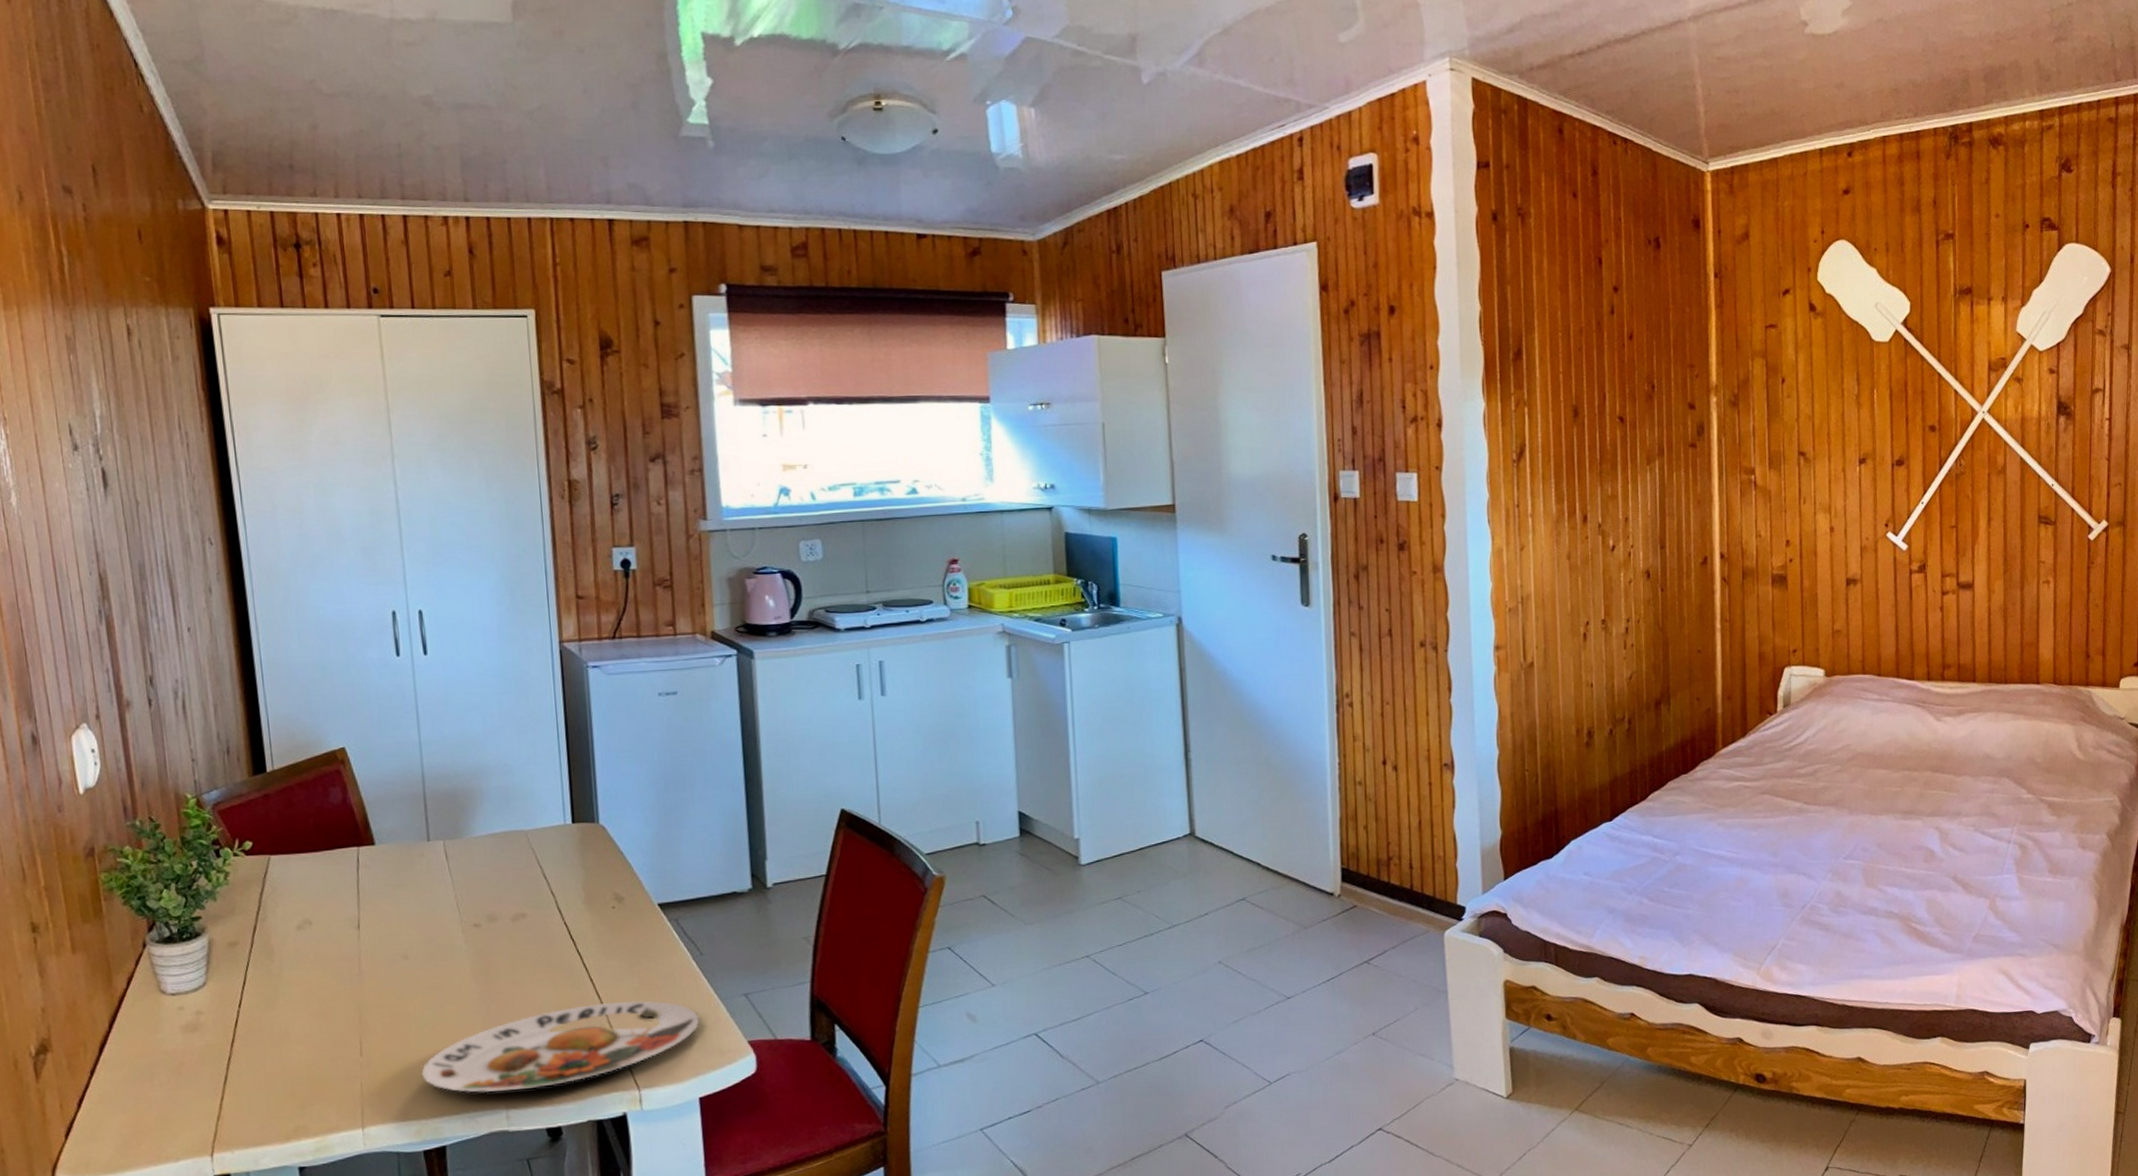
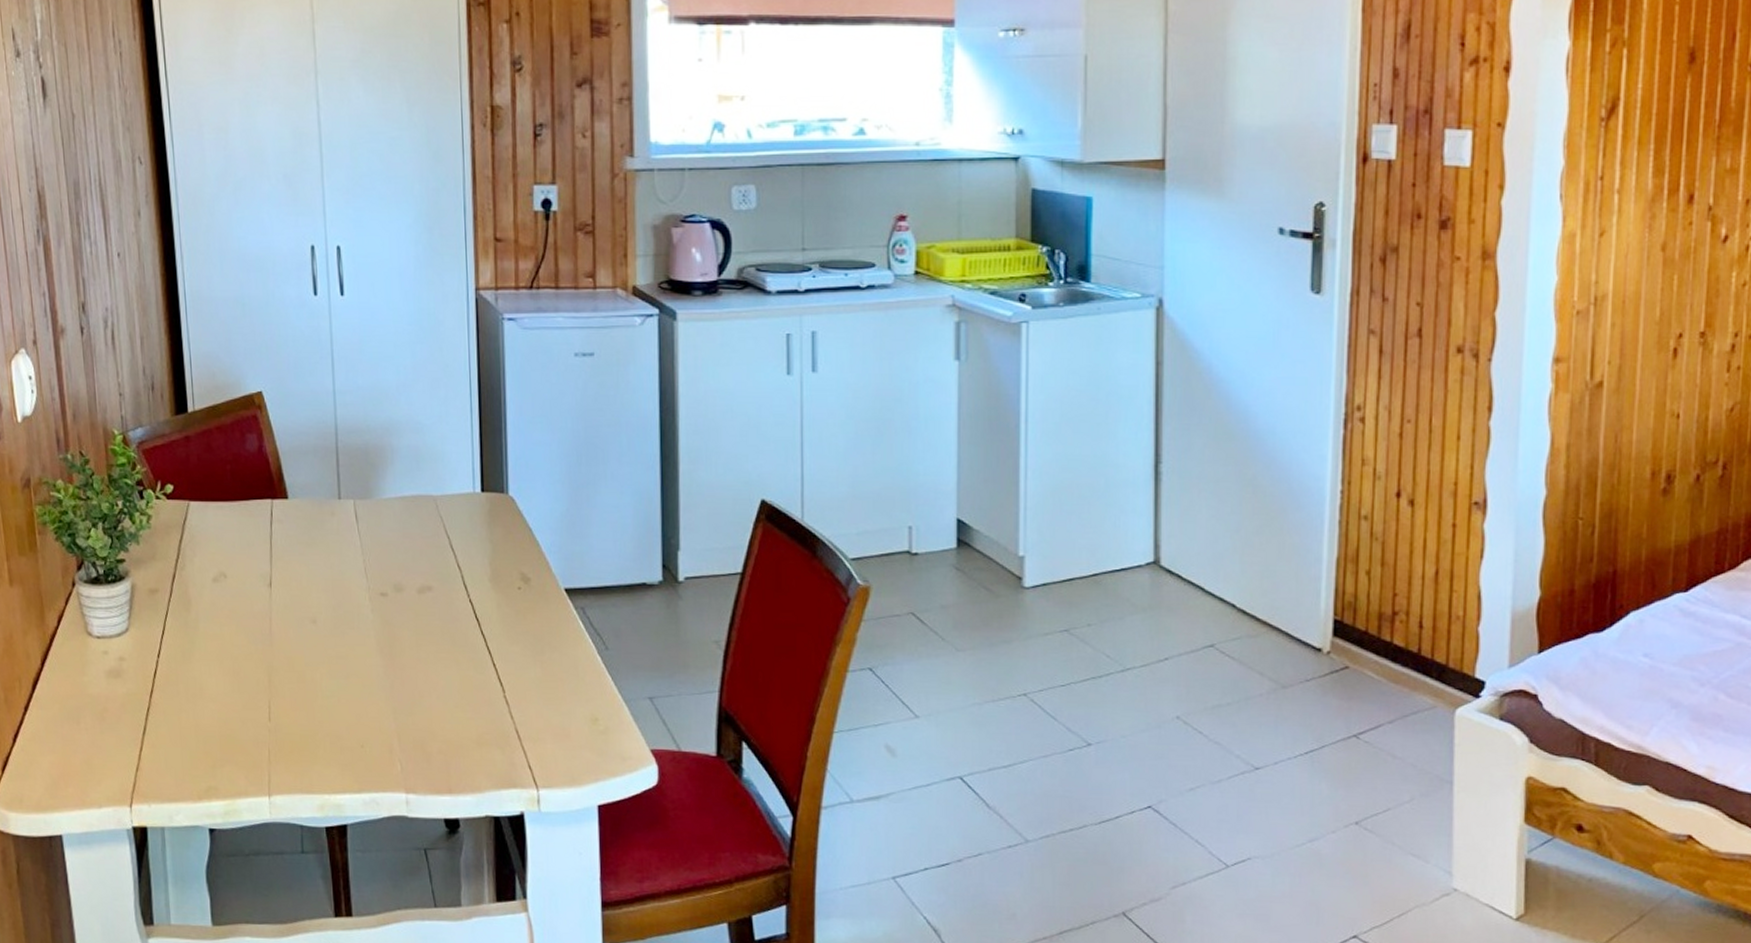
plate: present [421,1001,700,1093] -> none [326,692,602,775]

